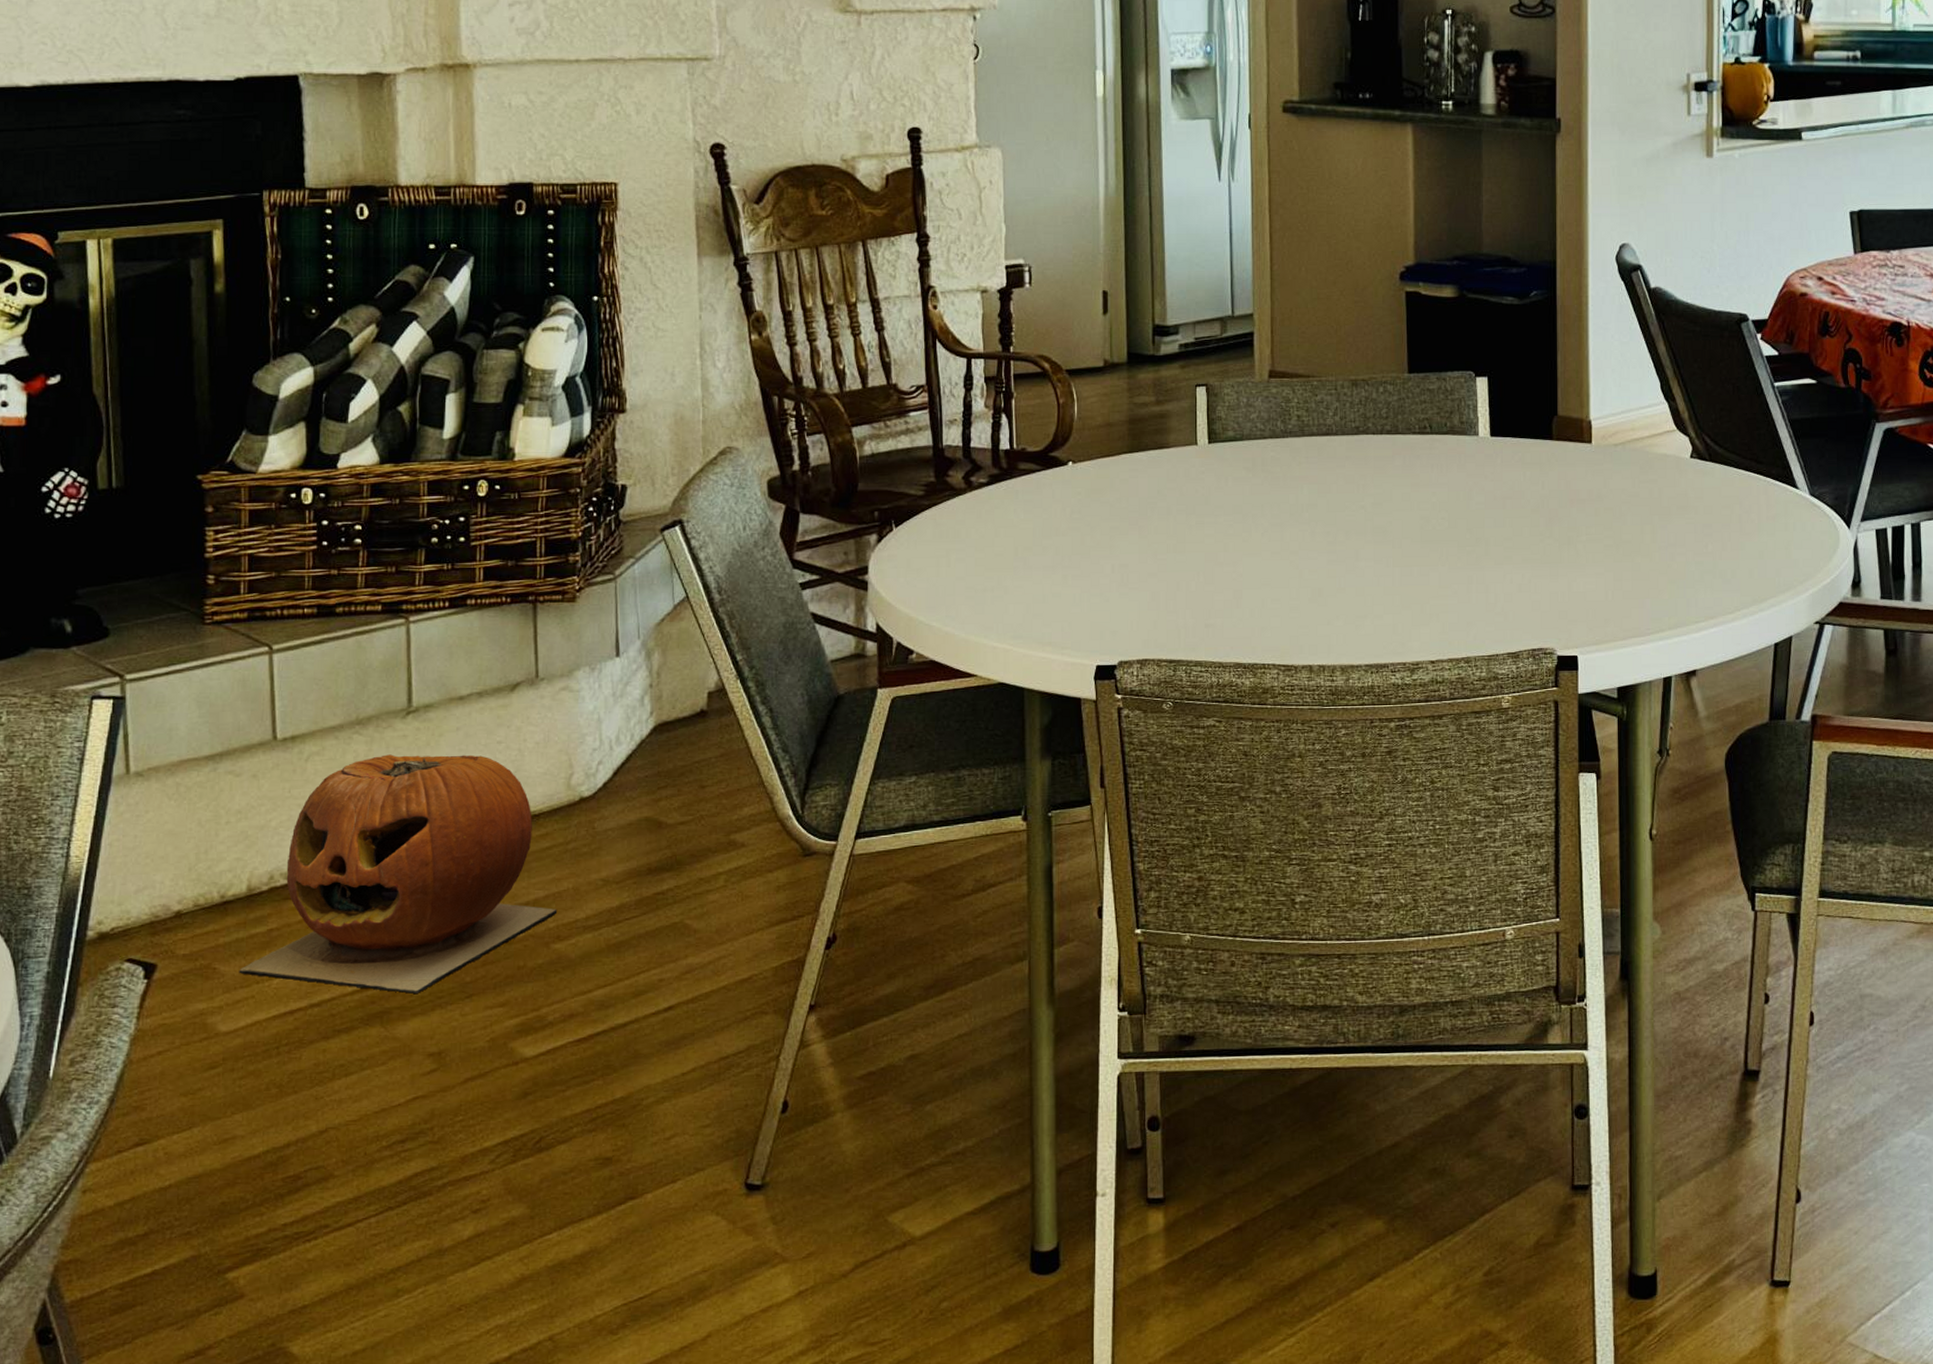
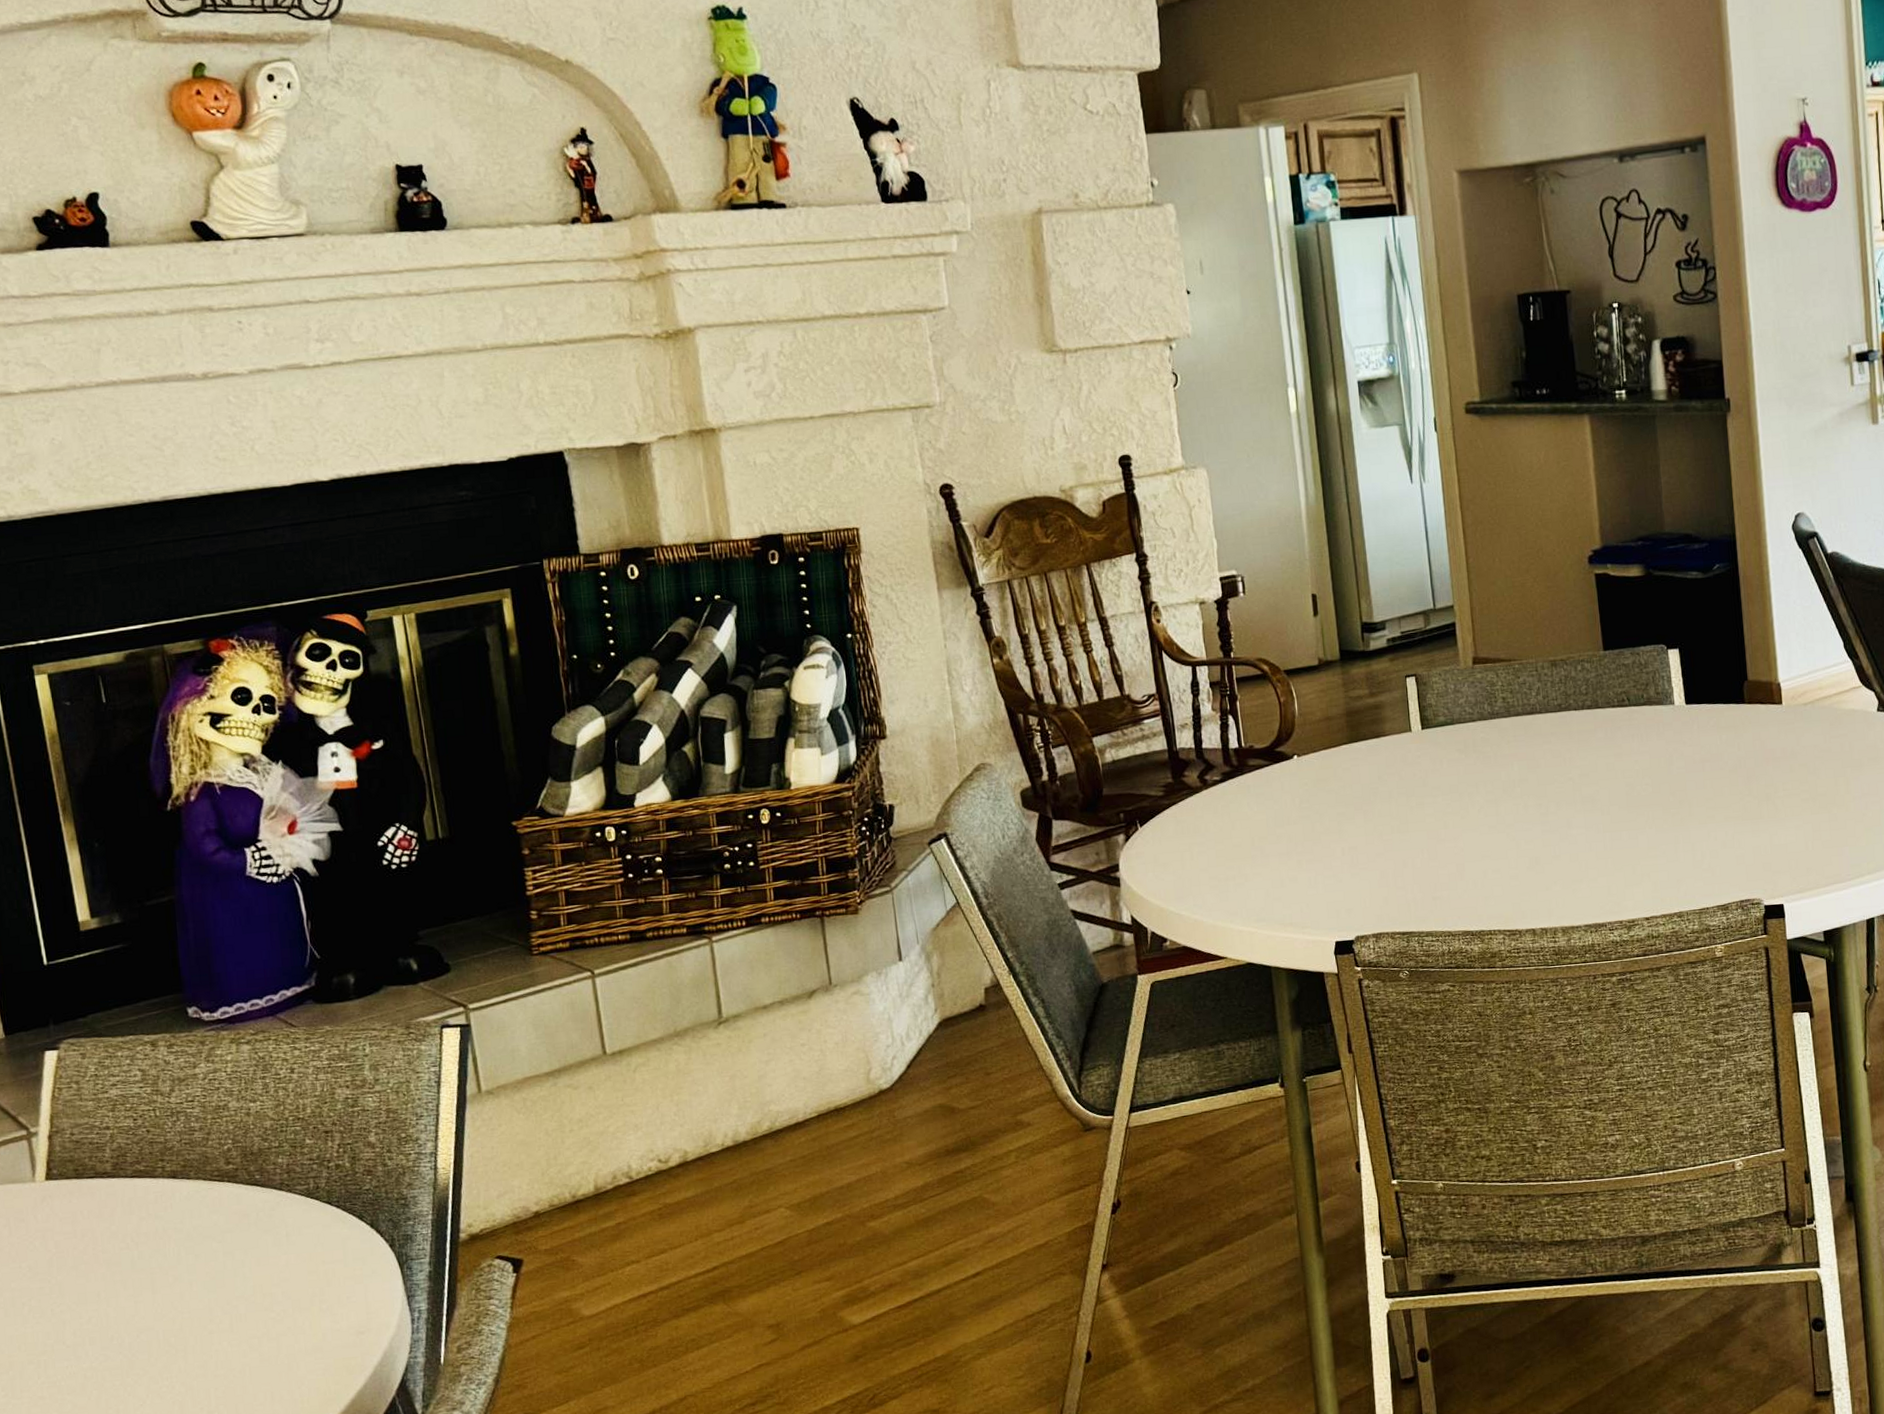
pumpkin: present [239,754,558,994] -> none [595,1057,869,1274]

